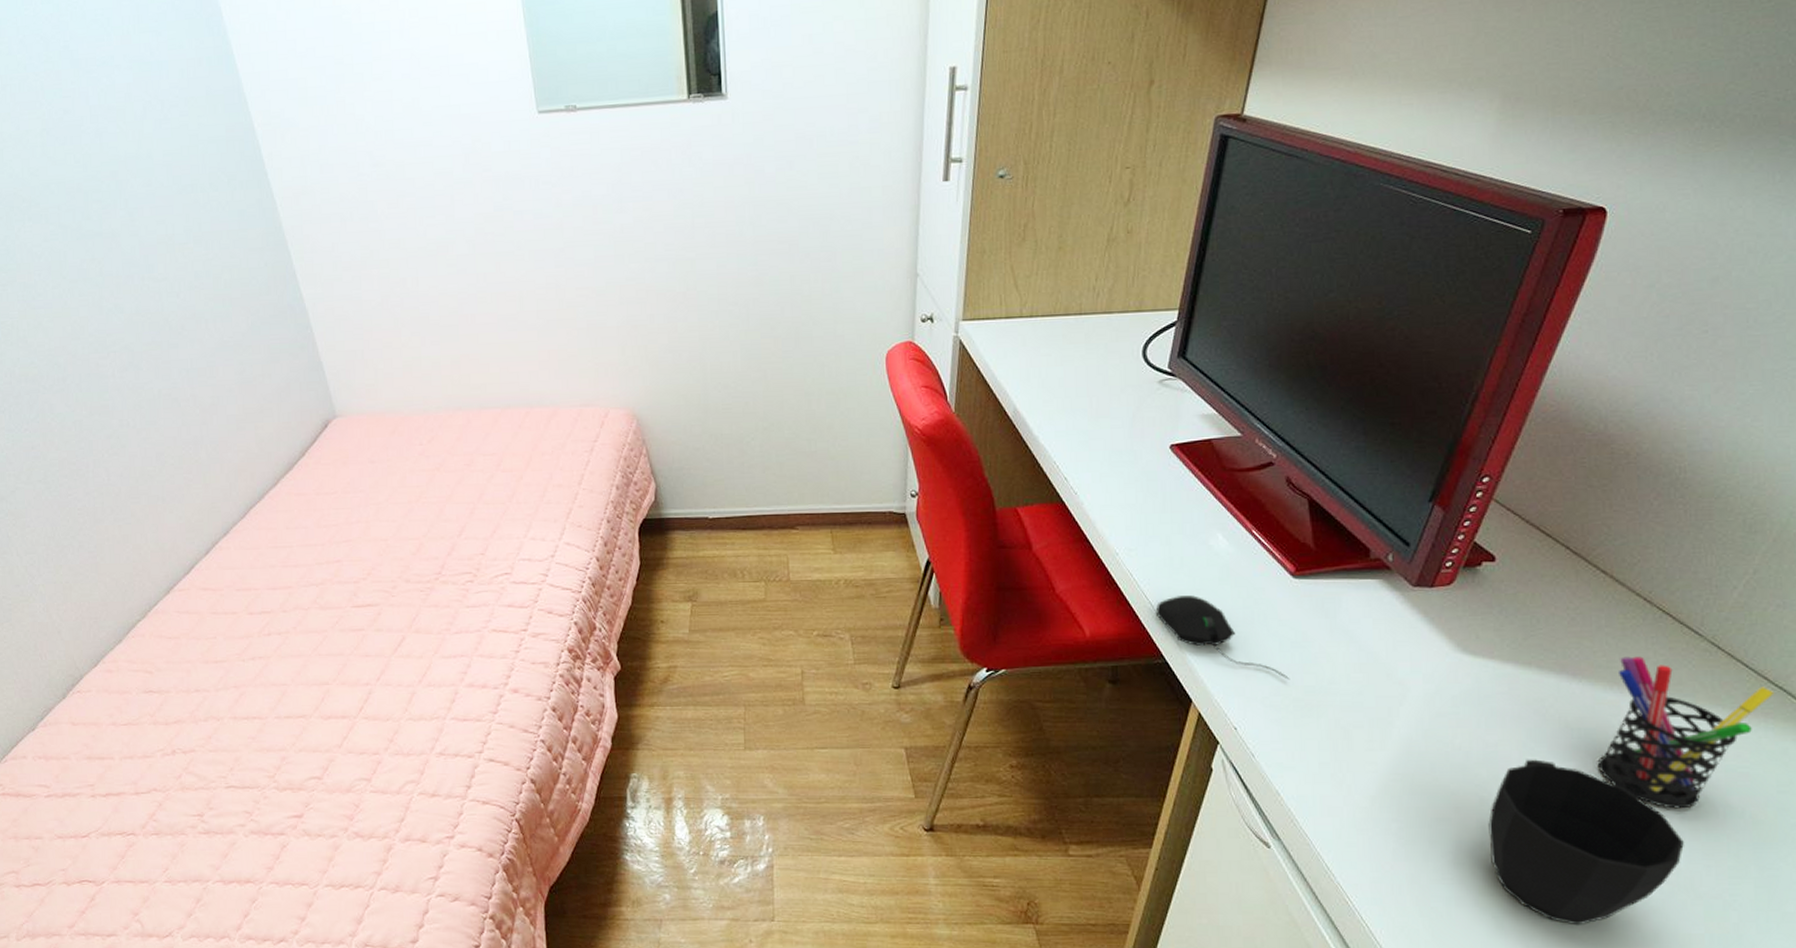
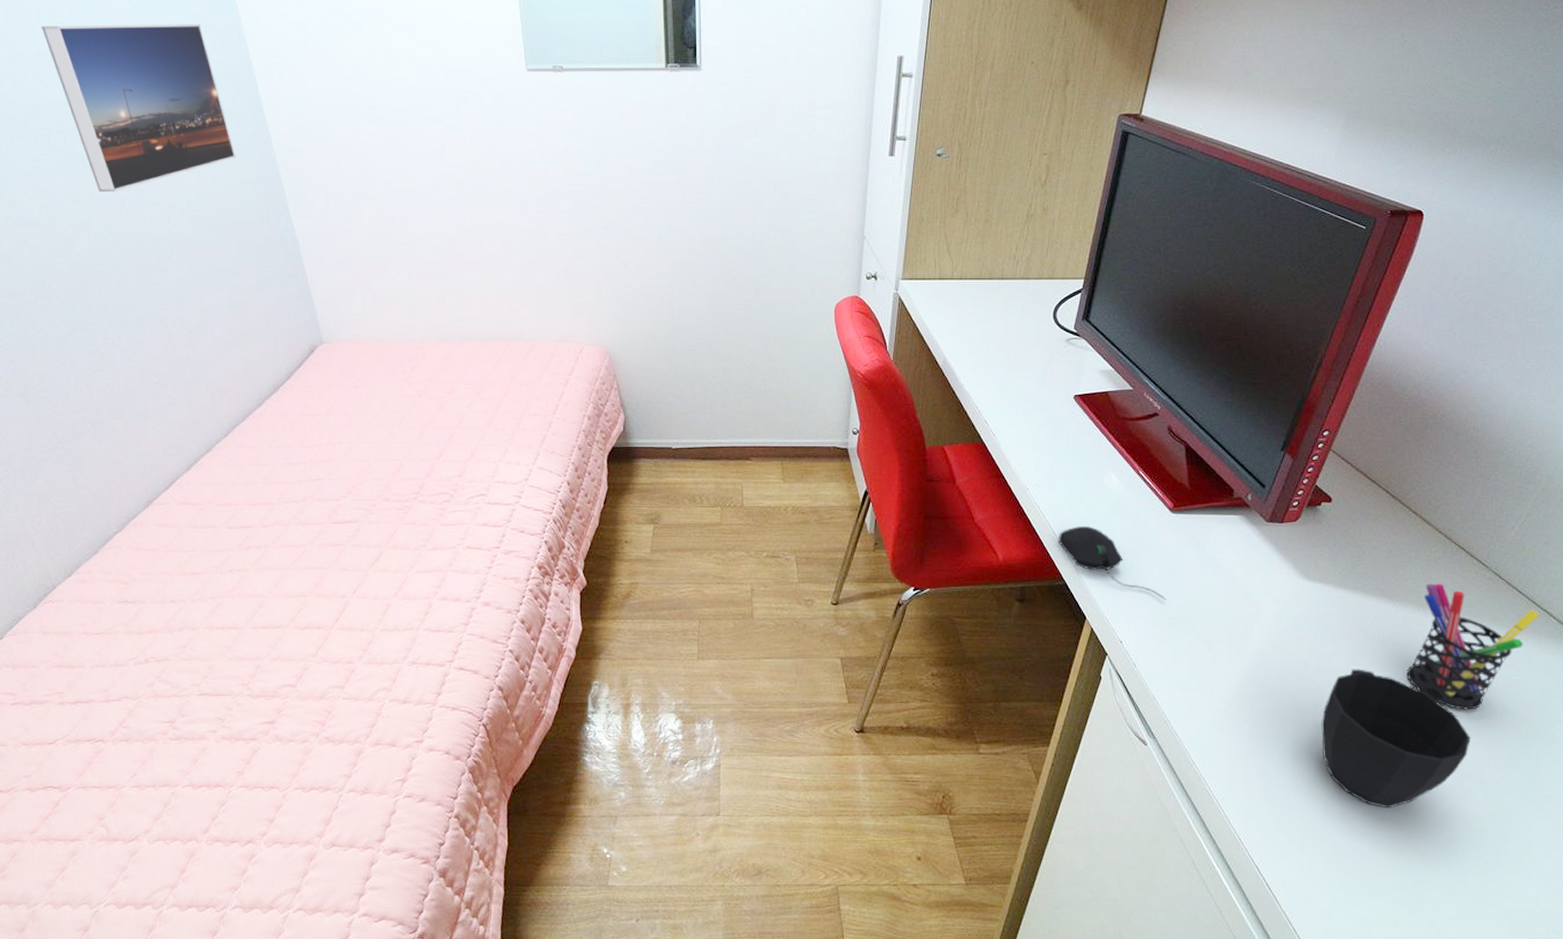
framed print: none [46,87,242,270] -> present [41,24,236,193]

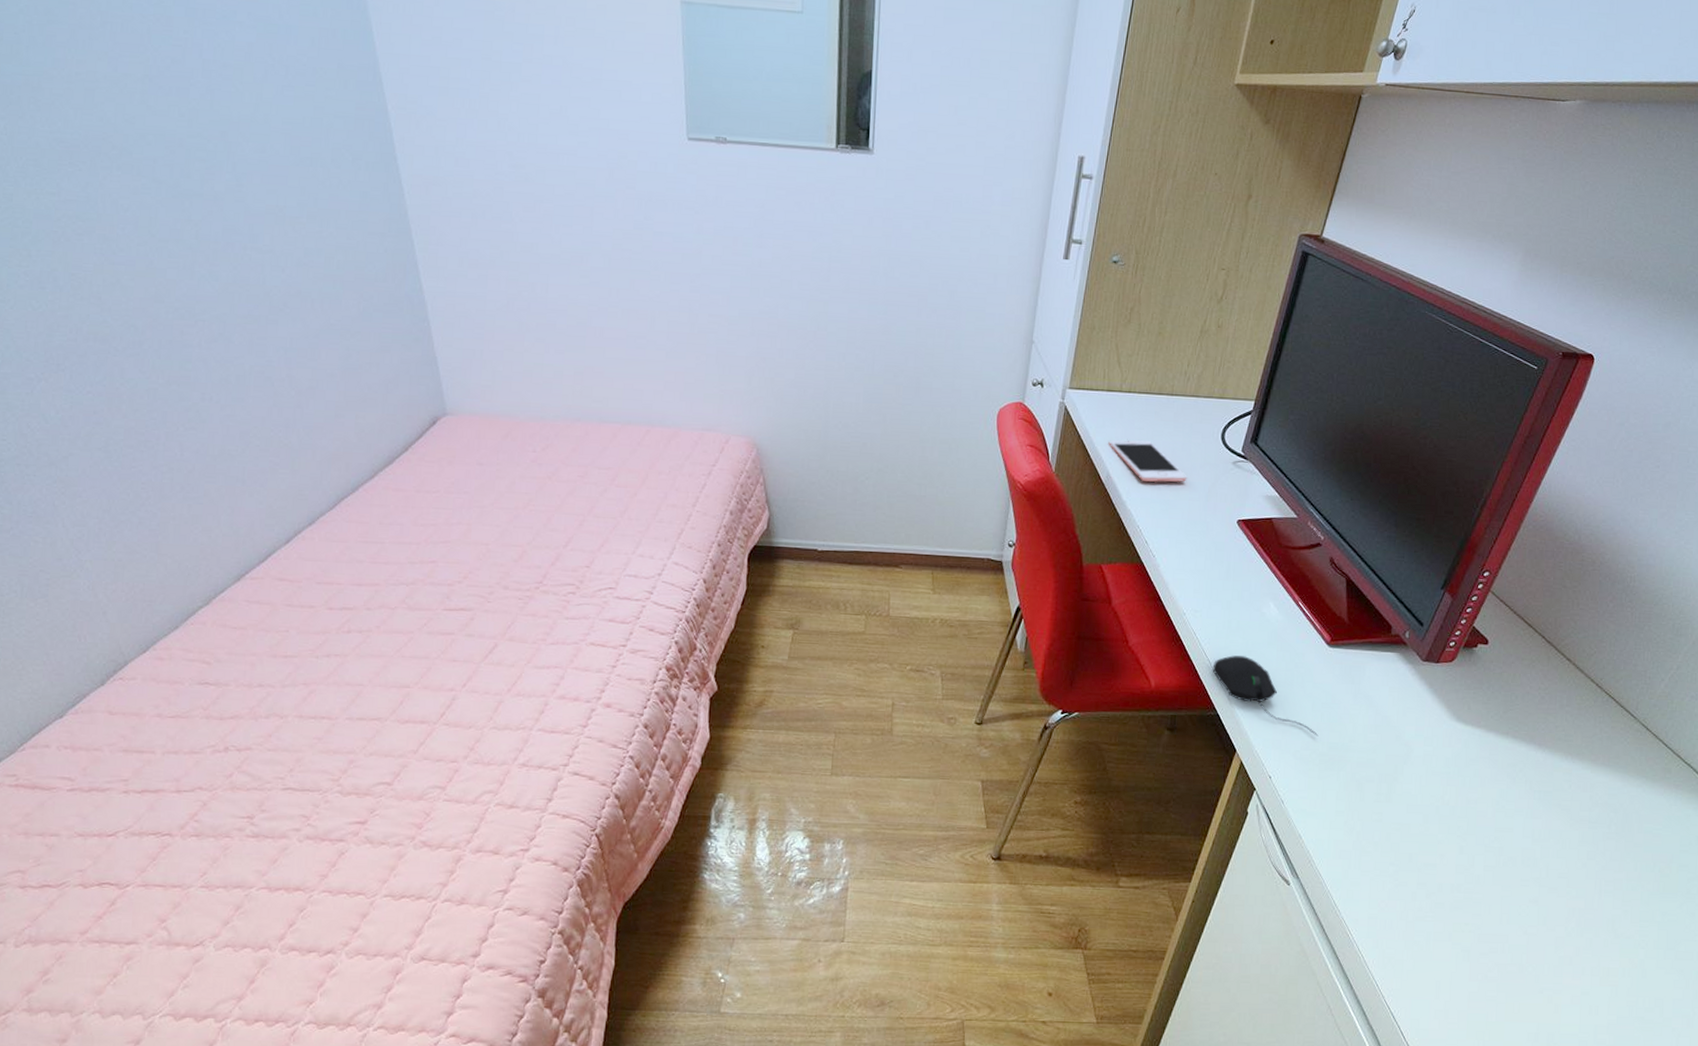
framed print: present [41,24,236,193] -> none [152,47,363,235]
cell phone: none [943,324,1022,365] -> present [1108,439,1187,483]
cup: present [1321,669,1470,809] -> none [1464,815,1610,959]
pen holder: present [1406,583,1540,710] -> none [1551,732,1684,862]

